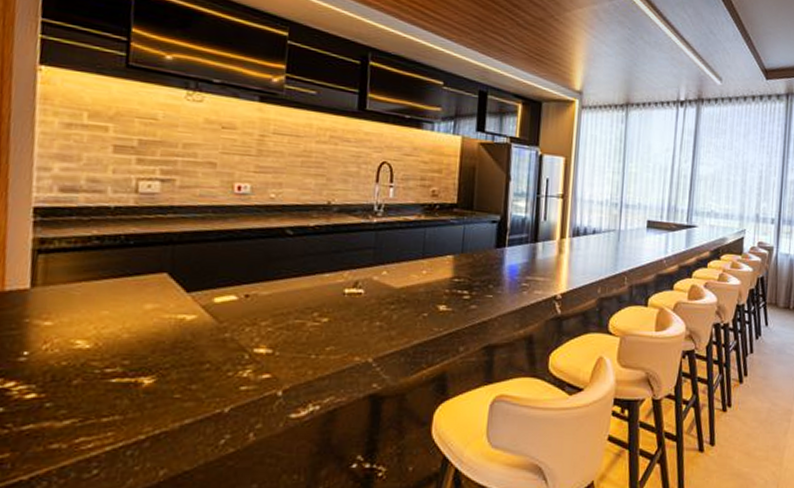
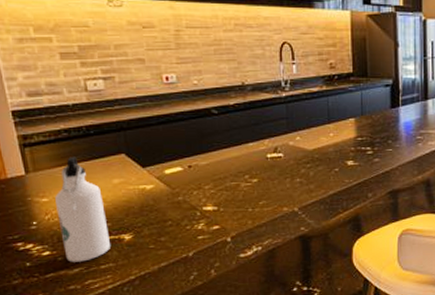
water bottle: none [57,270,127,411] -> present [55,156,110,262]

